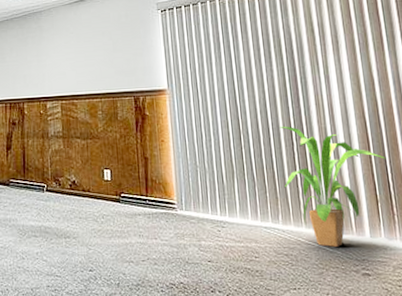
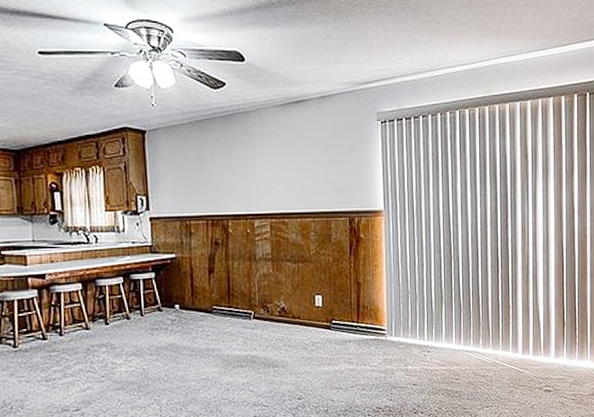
house plant: present [279,126,386,247] -> none [486,252,576,368]

